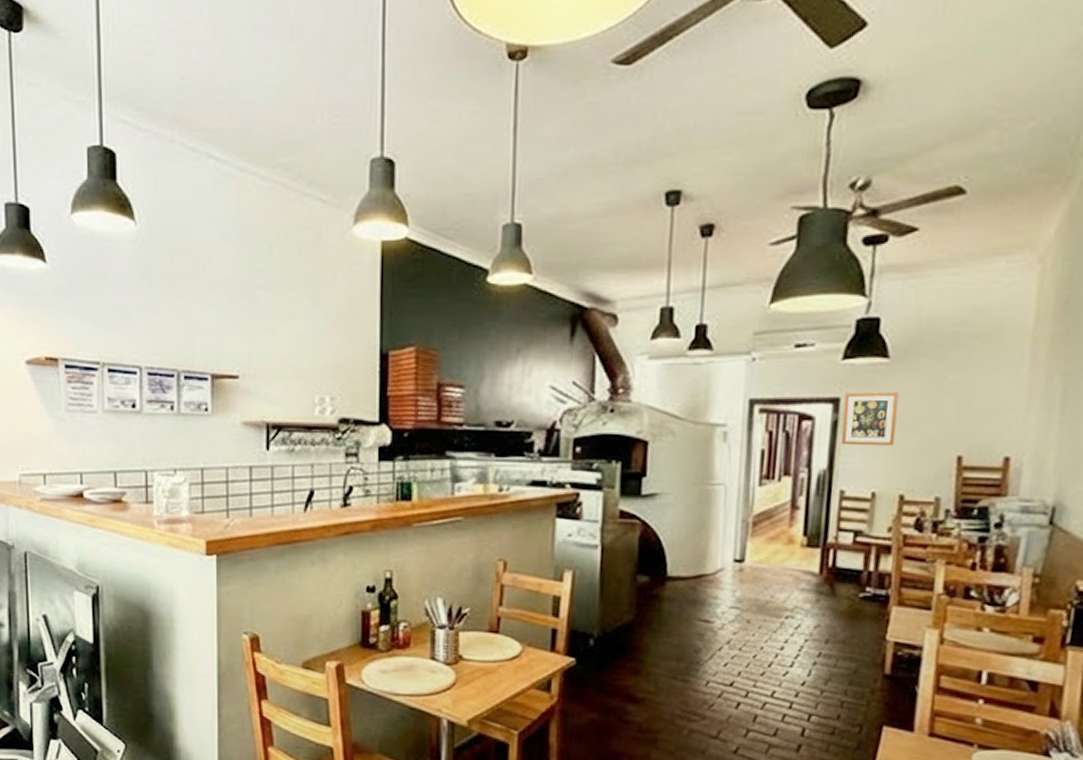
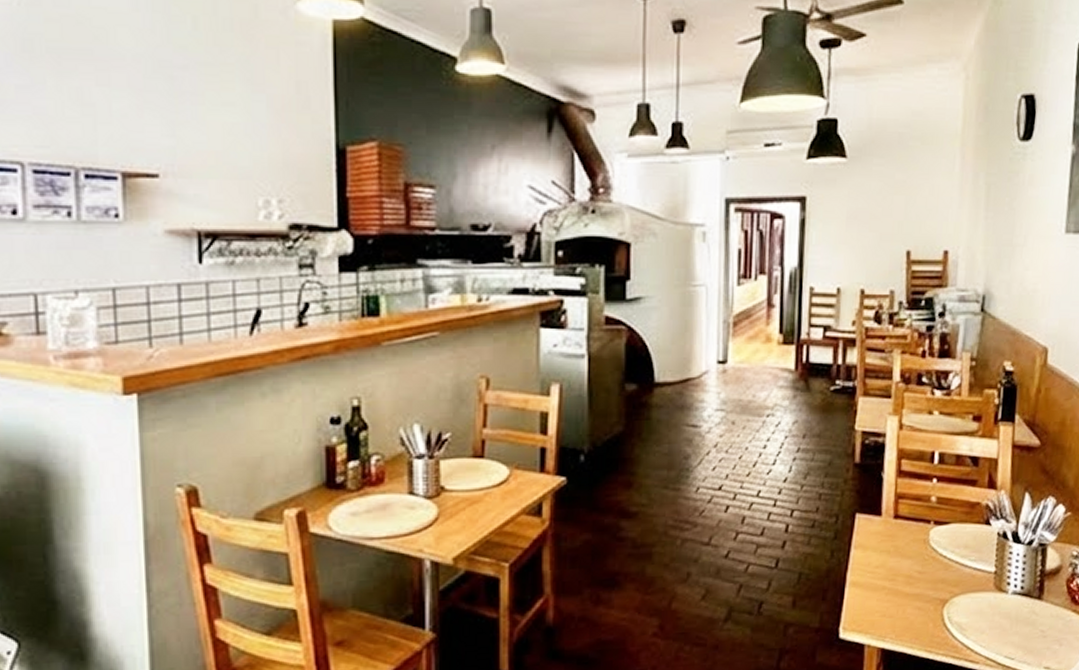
wall art: present [841,392,899,446] -> none [808,190,857,243]

